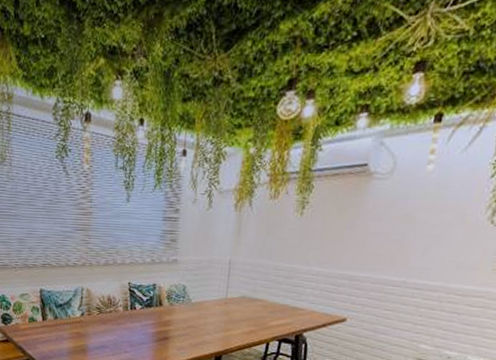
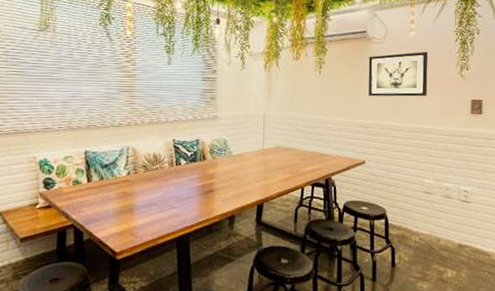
wall art: none [360,189,449,247] -> present [368,51,428,97]

